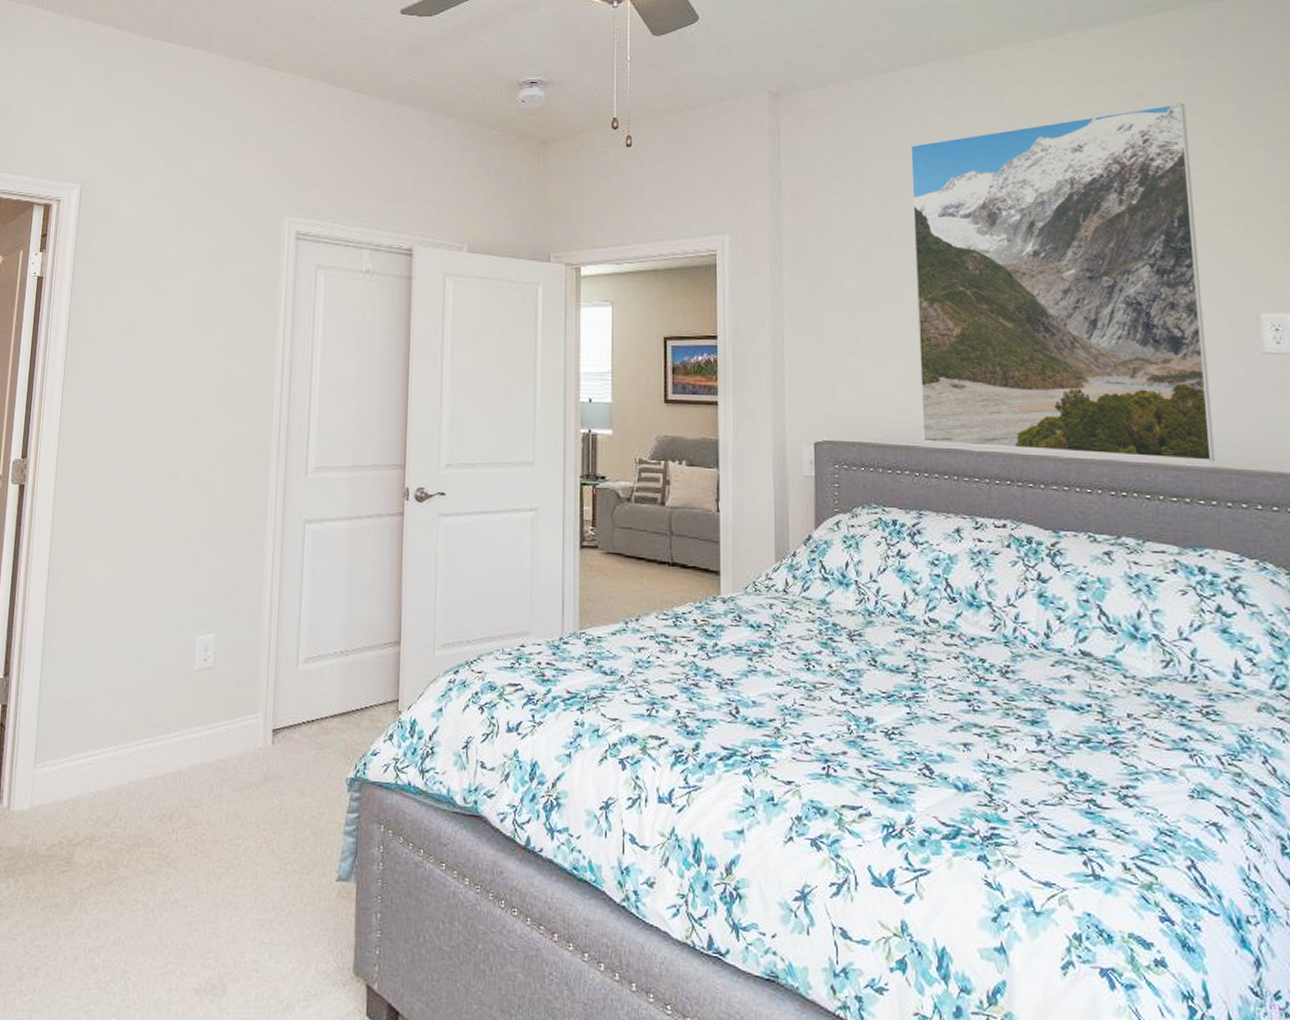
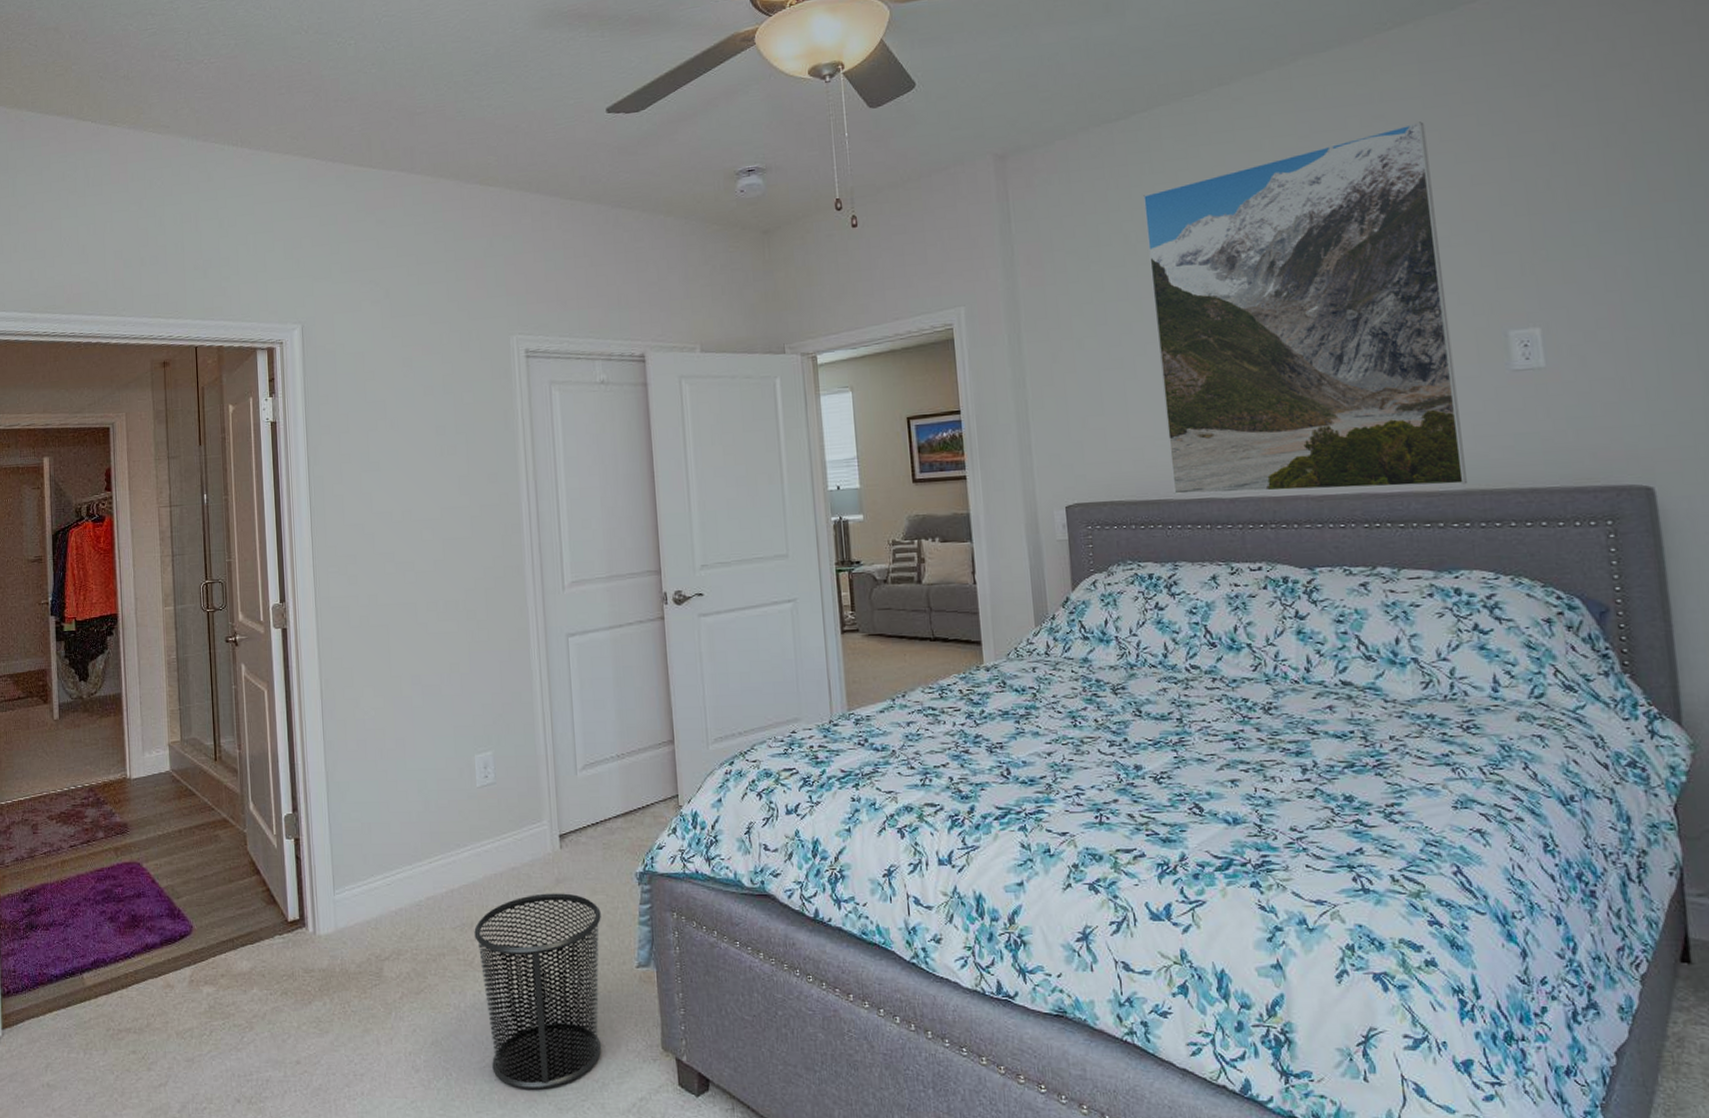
waste bin: none [173,790,306,1005] -> present [474,893,602,1090]

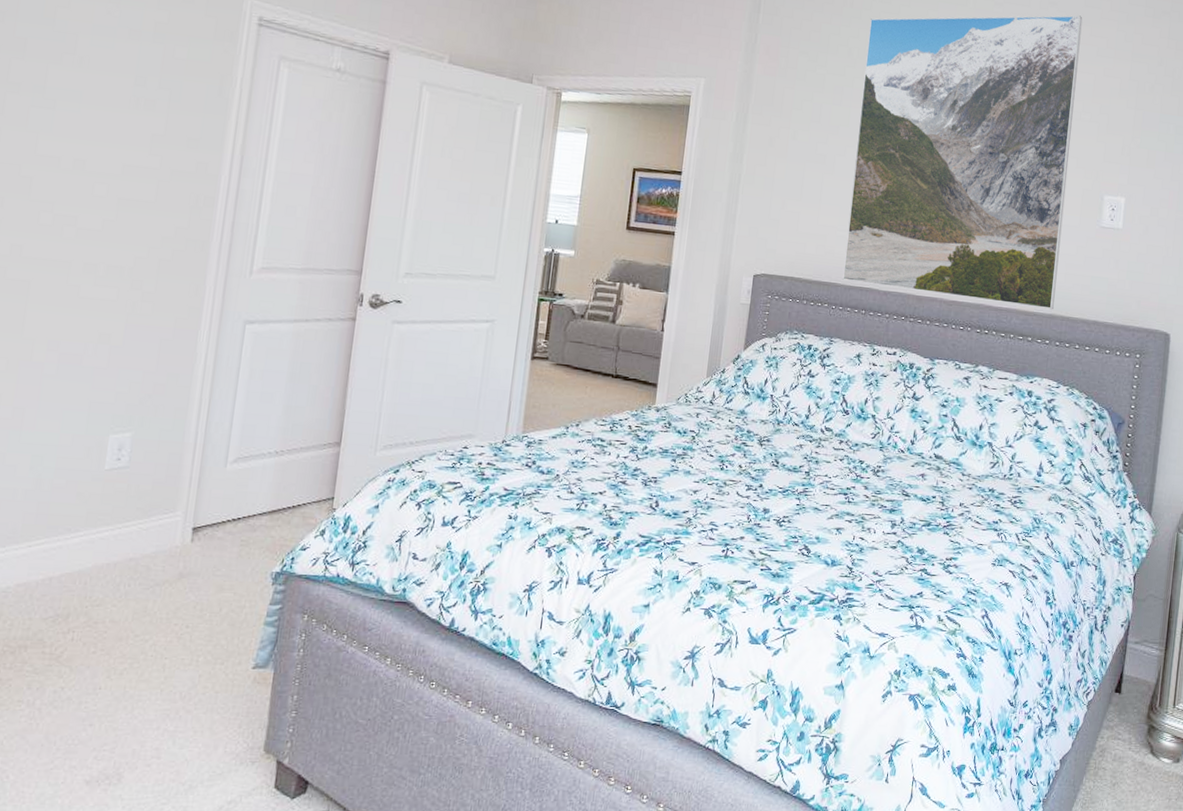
waste bin: present [474,893,602,1090] -> none [61,587,224,793]

